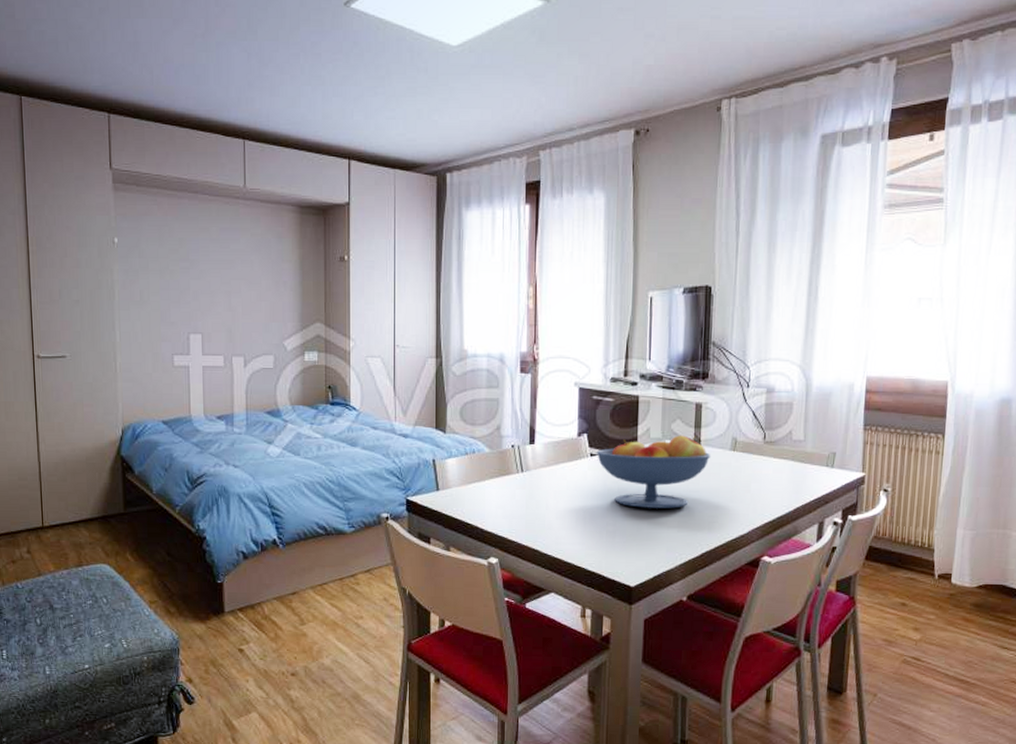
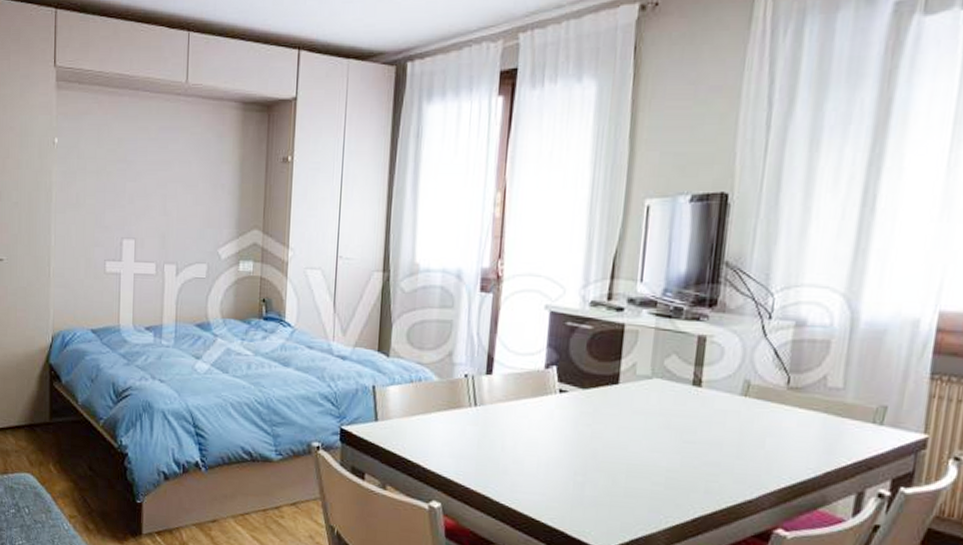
fruit bowl: present [596,435,711,509] -> none [566,373,715,461]

